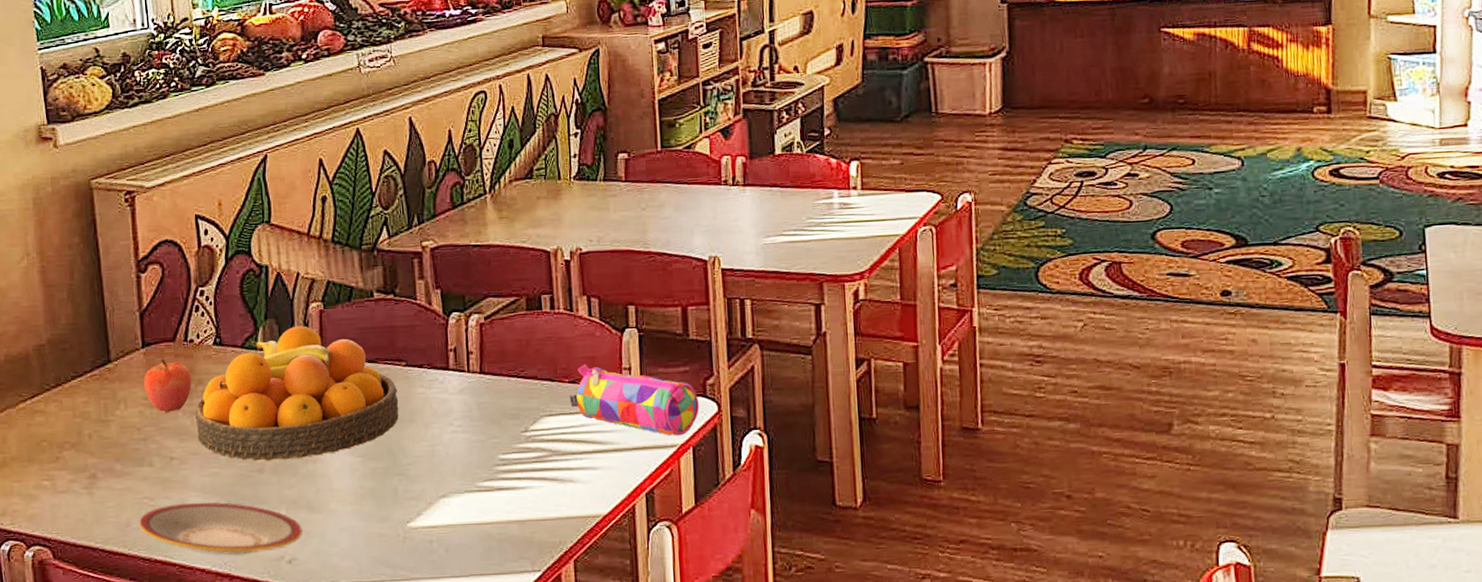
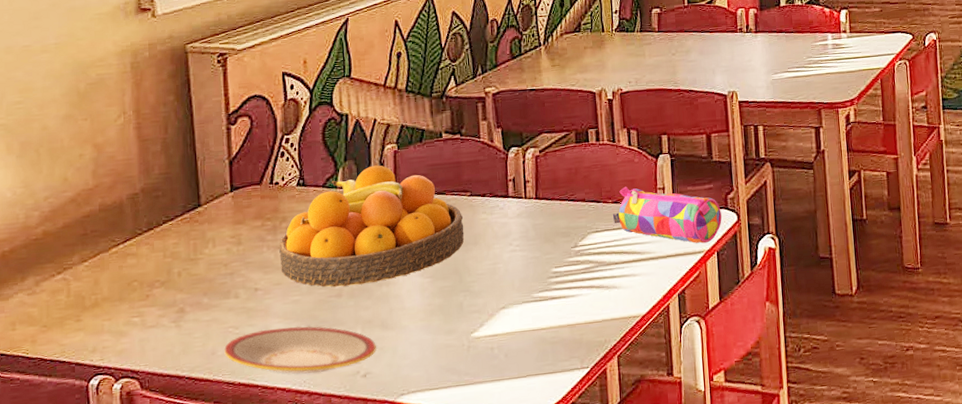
apple: present [143,359,191,413] -> none [231,200,276,249]

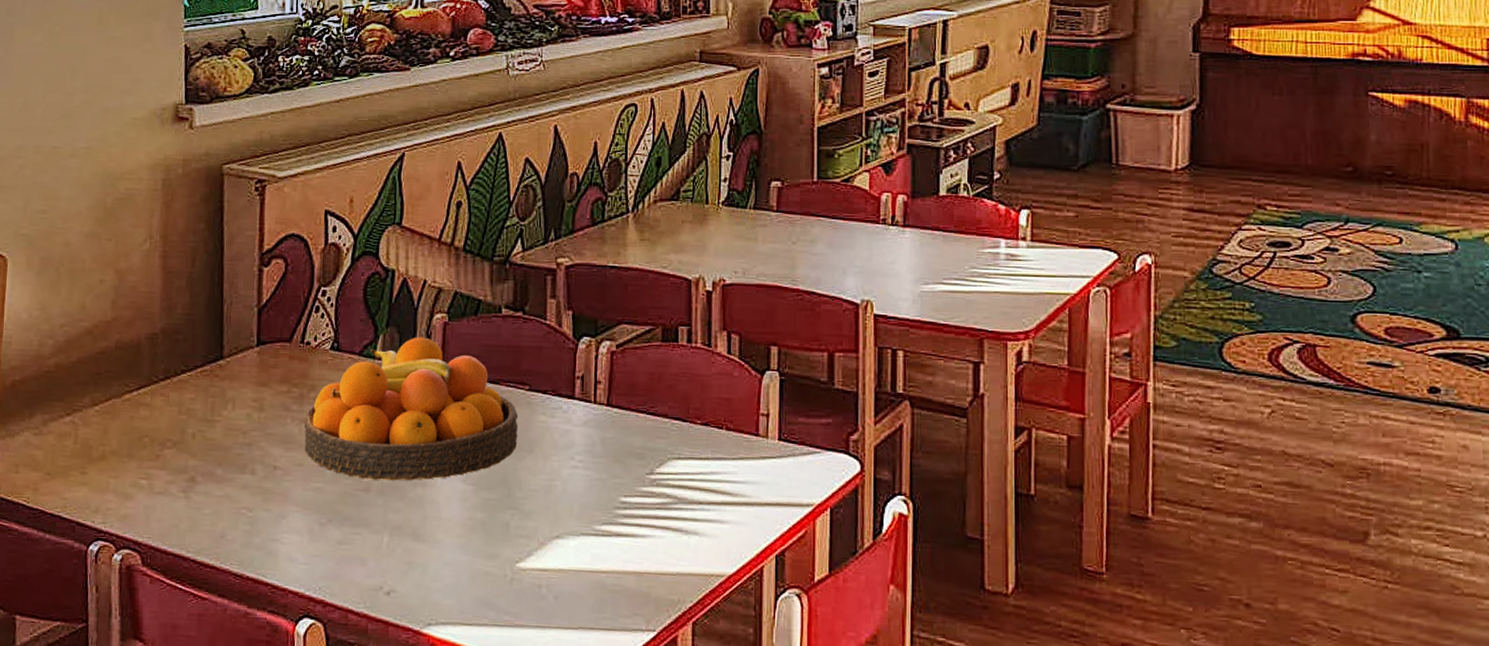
plate: present [224,326,376,374] -> none [234,517,404,581]
pencil case: present [612,186,722,244] -> none [700,405,840,495]

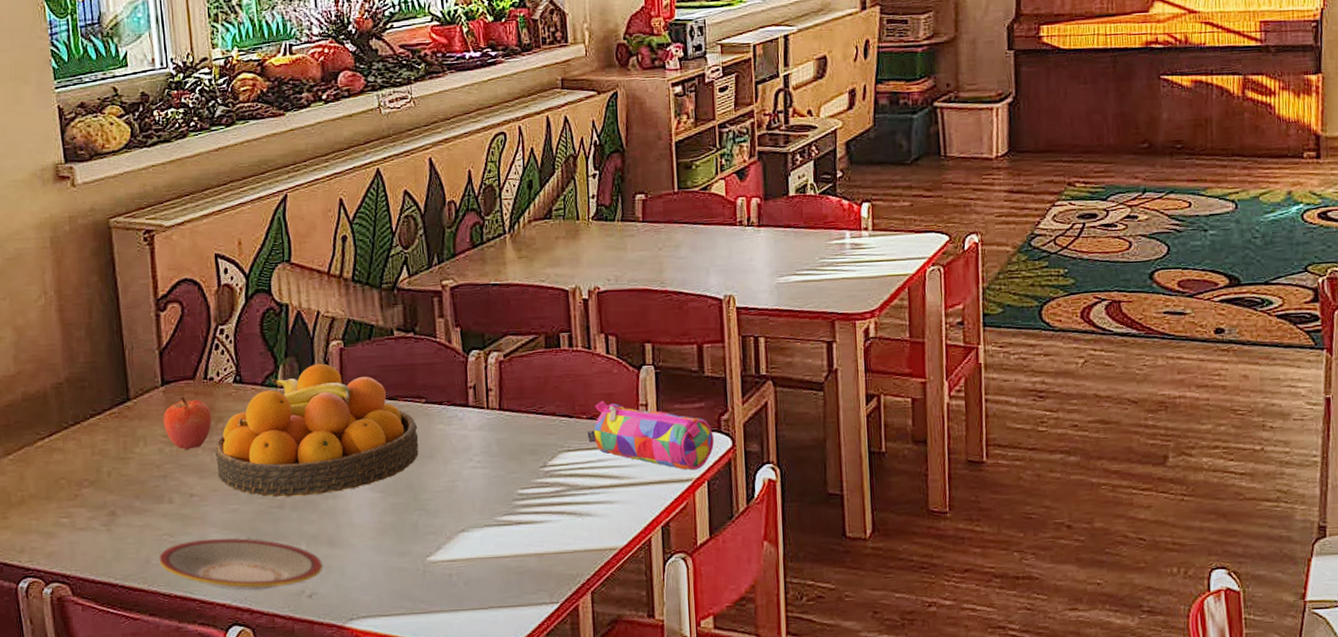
plate: none [234,517,404,581] -> present [159,538,323,590]
apple: none [254,360,304,418] -> present [163,396,211,450]
pencil case: none [700,405,840,495] -> present [587,400,714,470]

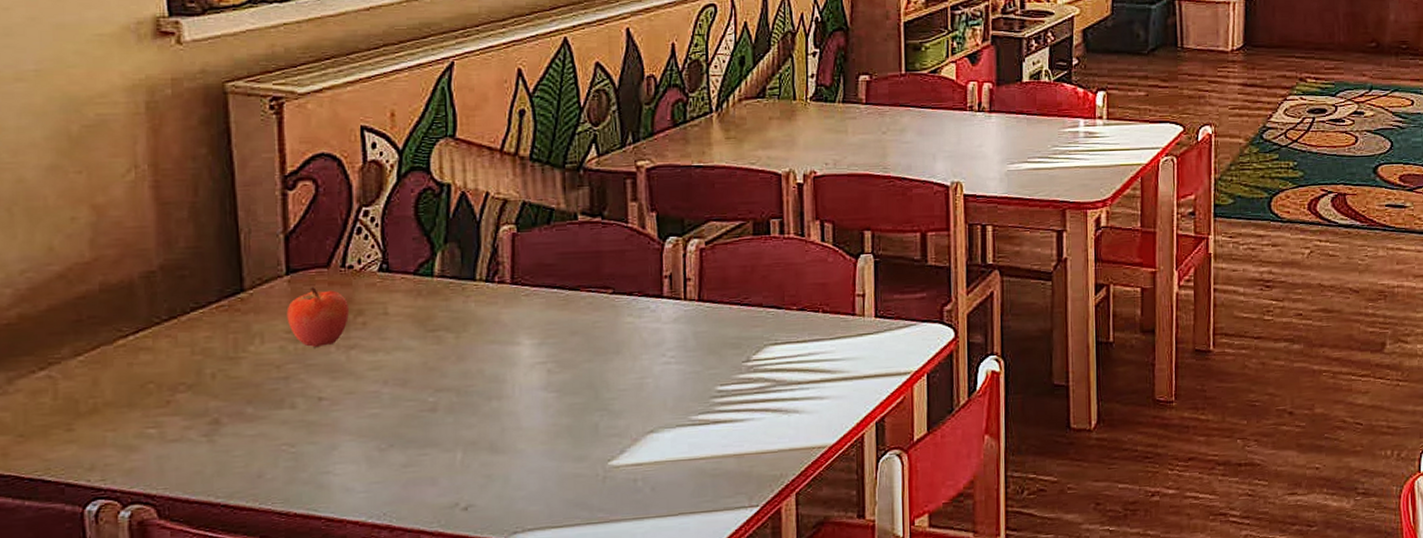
plate: present [159,538,323,590] -> none [275,446,482,505]
fruit bowl: present [215,363,419,497] -> none [352,250,603,400]
pencil case: present [587,400,714,470] -> none [796,290,935,363]

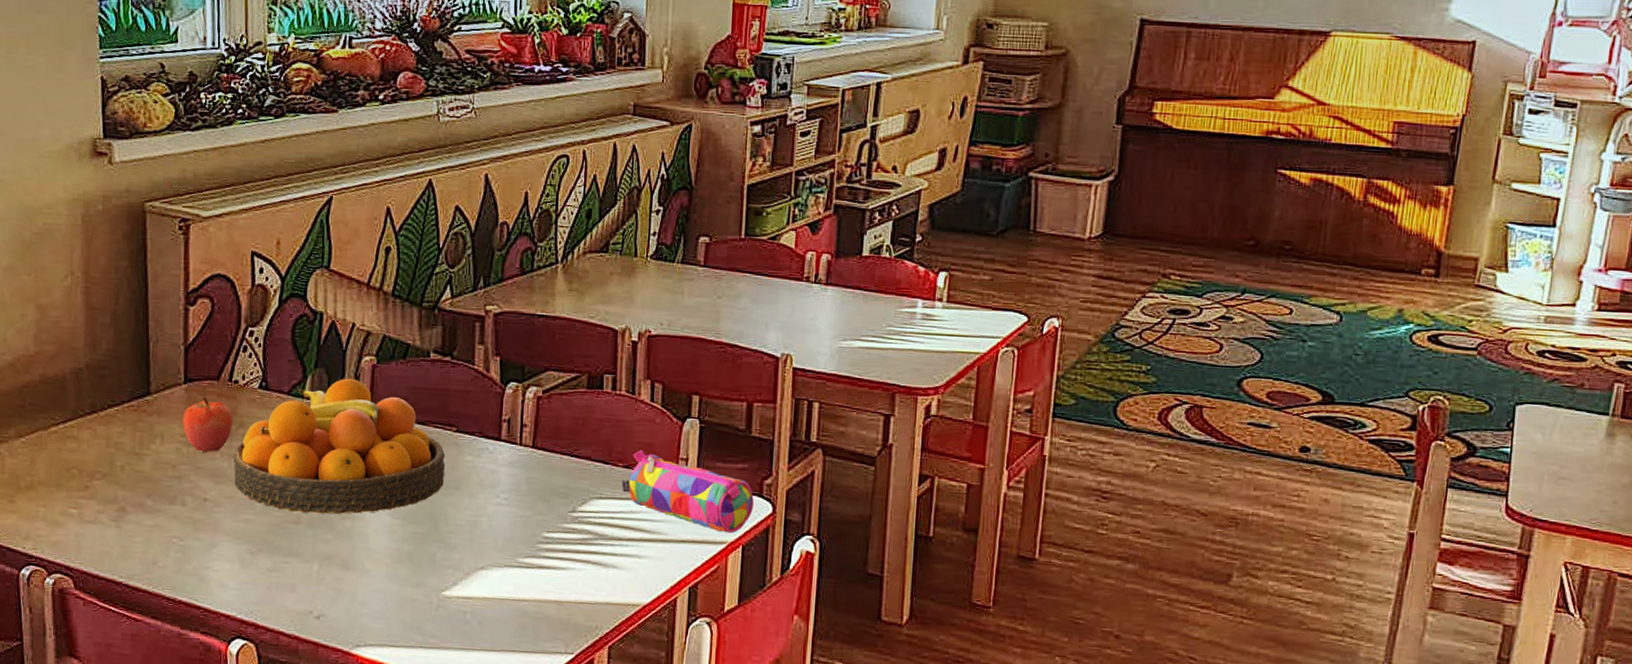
fruit bowl: none [352,250,603,400] -> present [233,378,446,514]
pencil case: none [796,290,935,363] -> present [621,450,754,533]

